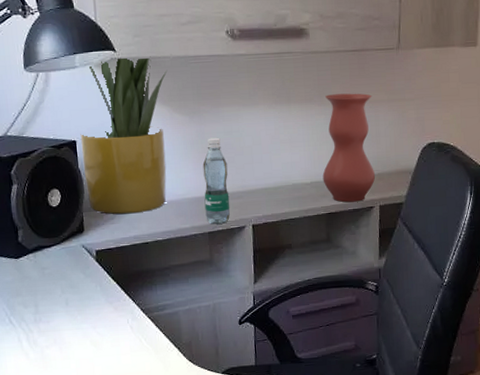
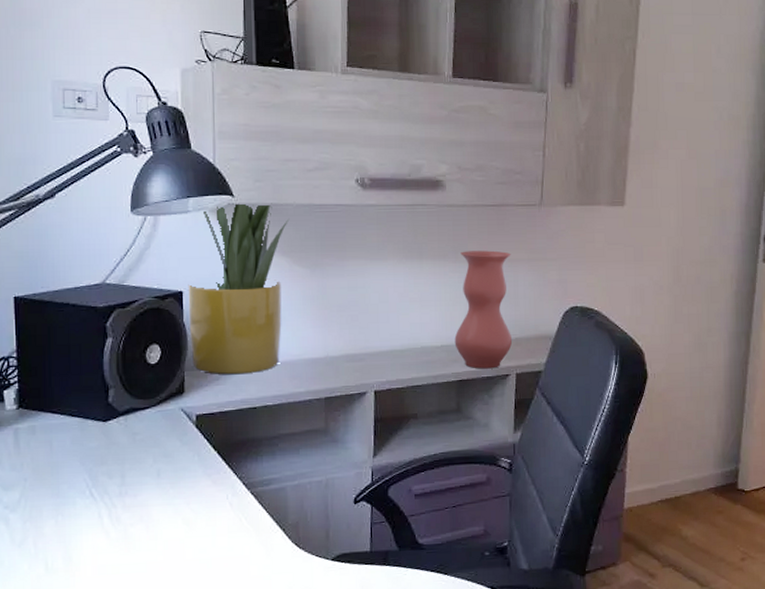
bottle: present [202,137,230,224] -> none [322,293,351,389]

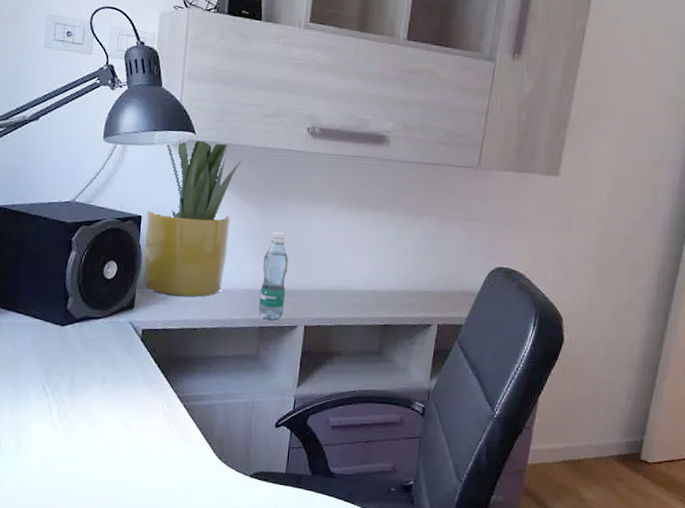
bottle: none [322,293,351,389] -> present [258,231,289,320]
vase: present [454,250,513,369] -> none [383,204,445,317]

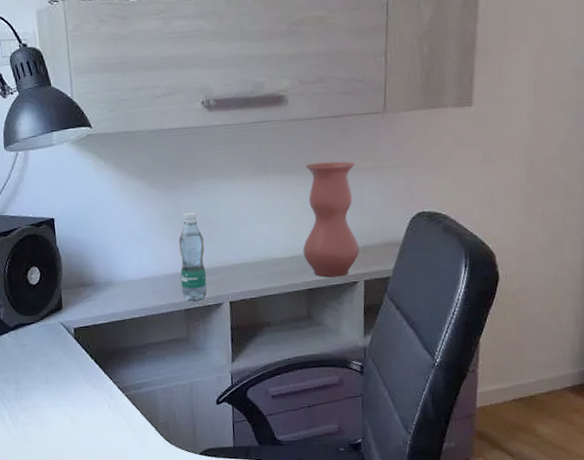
planter: present [143,141,244,297] -> none [58,131,143,292]
vase: none [383,204,445,317] -> present [303,161,360,278]

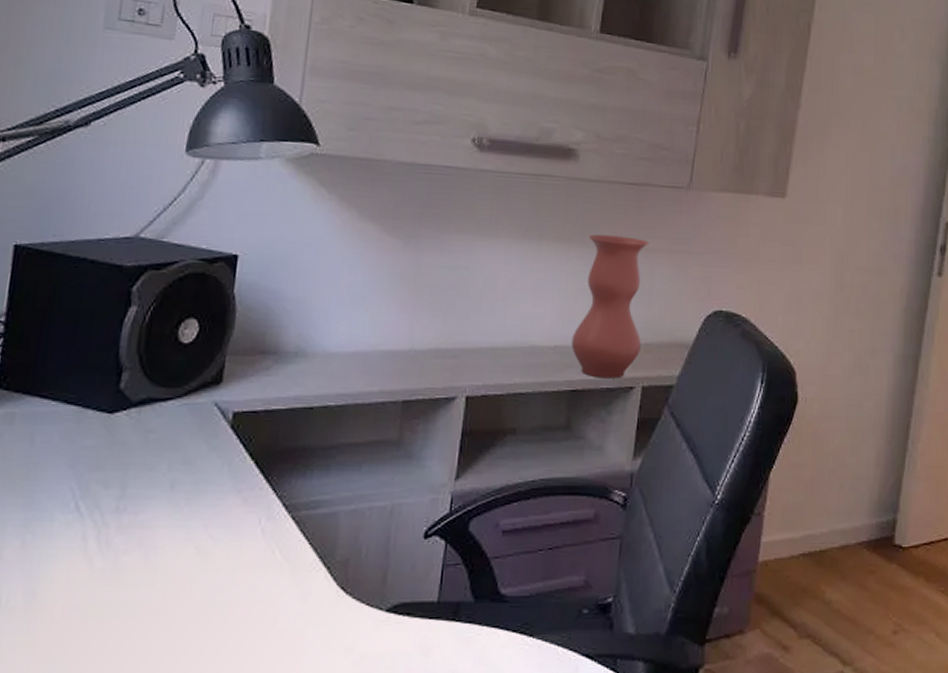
bottle: present [178,212,207,301] -> none [402,272,446,391]

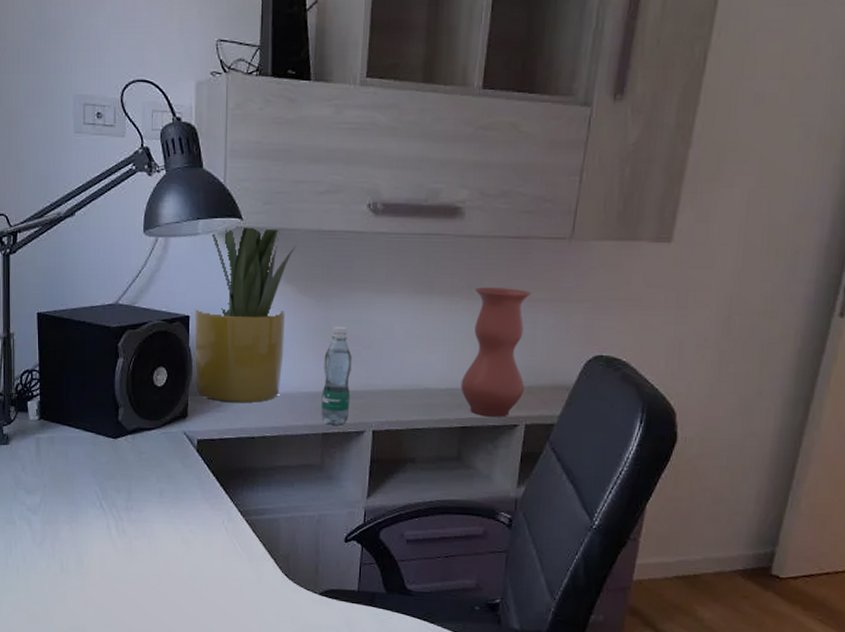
planter: none [238,155,385,364] -> present [194,227,297,403]
bottle: none [402,272,446,391] -> present [321,326,353,425]

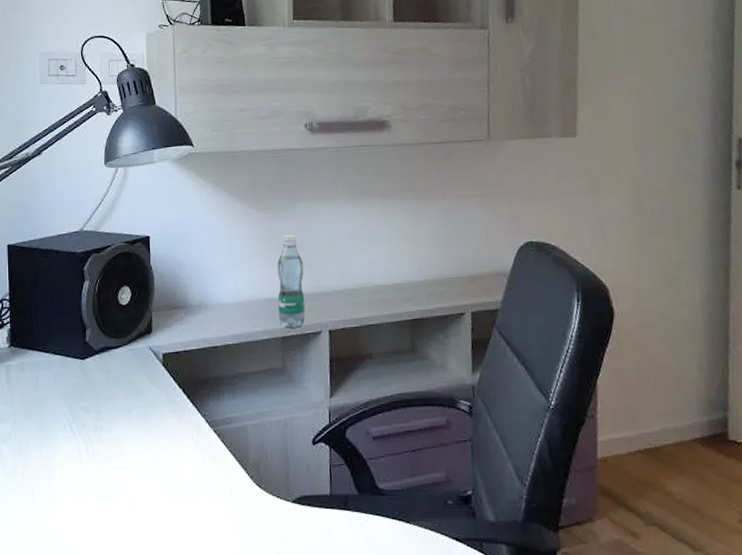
planter: present [194,227,297,403] -> none [154,150,244,315]
vase: present [460,287,532,417] -> none [406,187,466,308]

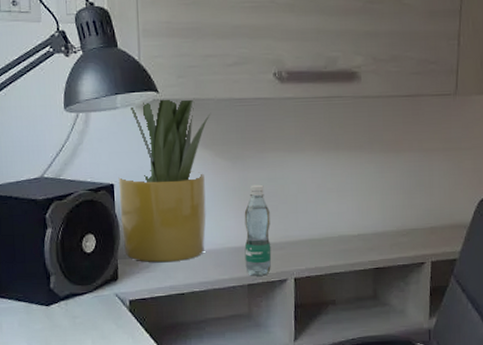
planter: none [154,150,244,315] -> present [118,98,211,263]

